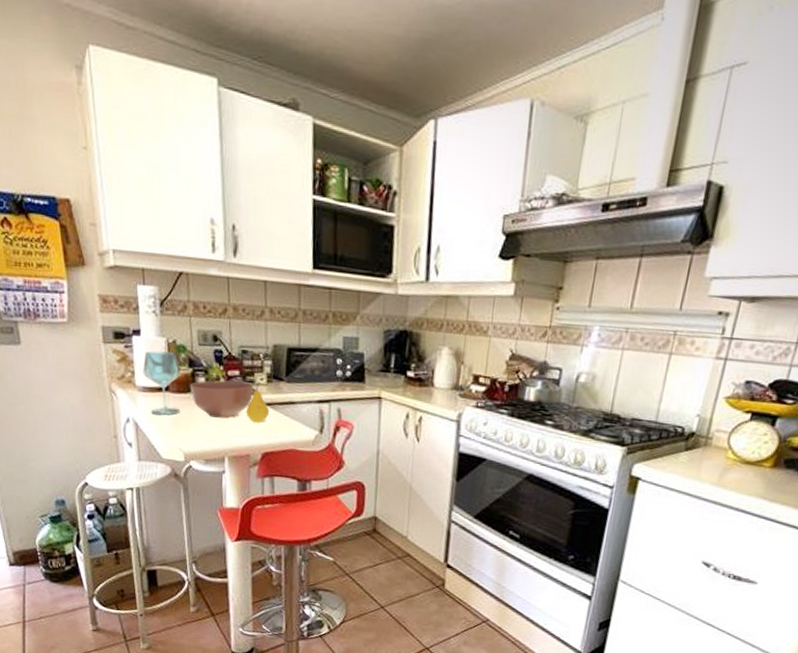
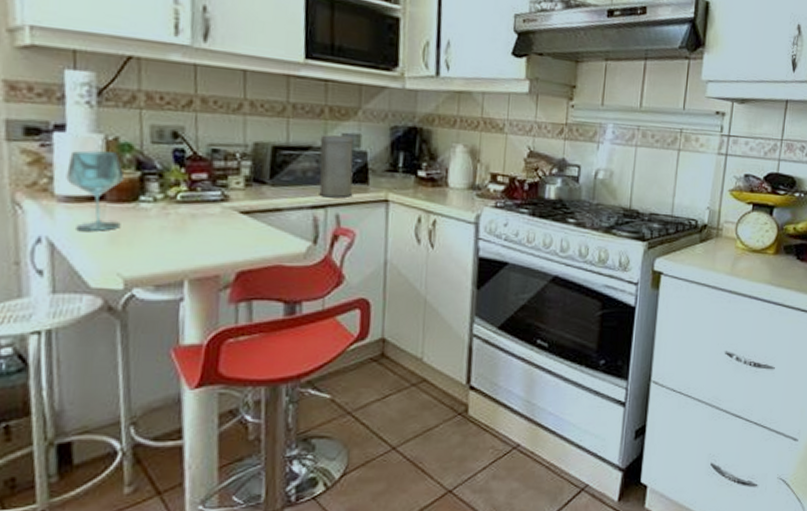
bowl: present [189,380,254,418] -> none [135,185,227,232]
fruit: present [245,382,270,422] -> none [215,186,248,235]
canister: none [324,338,353,395] -> present [319,135,354,199]

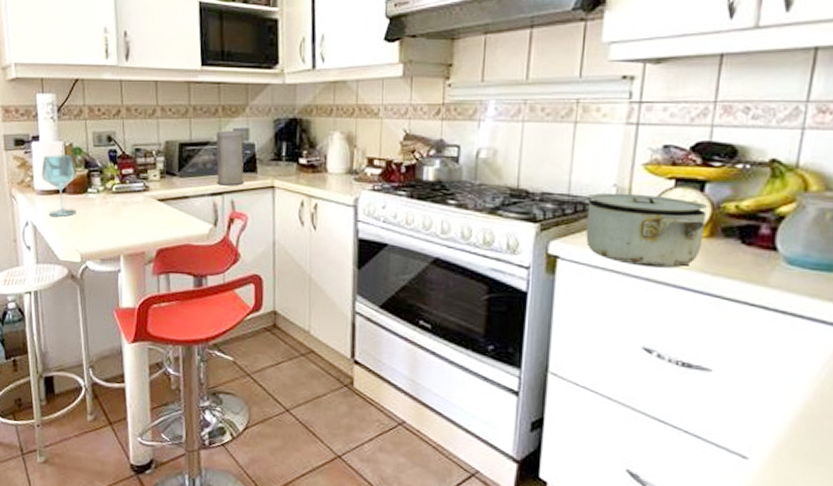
cooking pot: none [684,214,774,282] -> present [586,192,707,269]

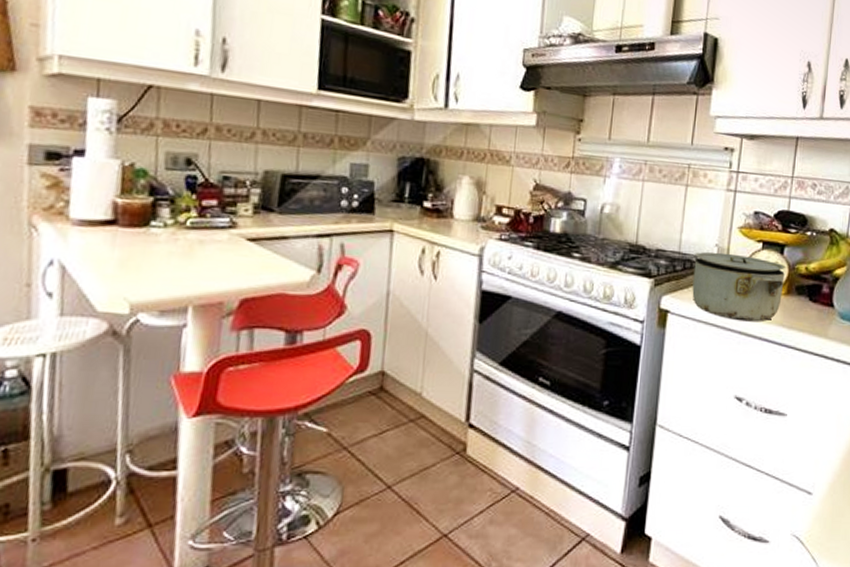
wine glass: present [41,155,78,217] -> none [81,175,138,255]
canister: present [216,131,244,186] -> none [325,164,362,228]

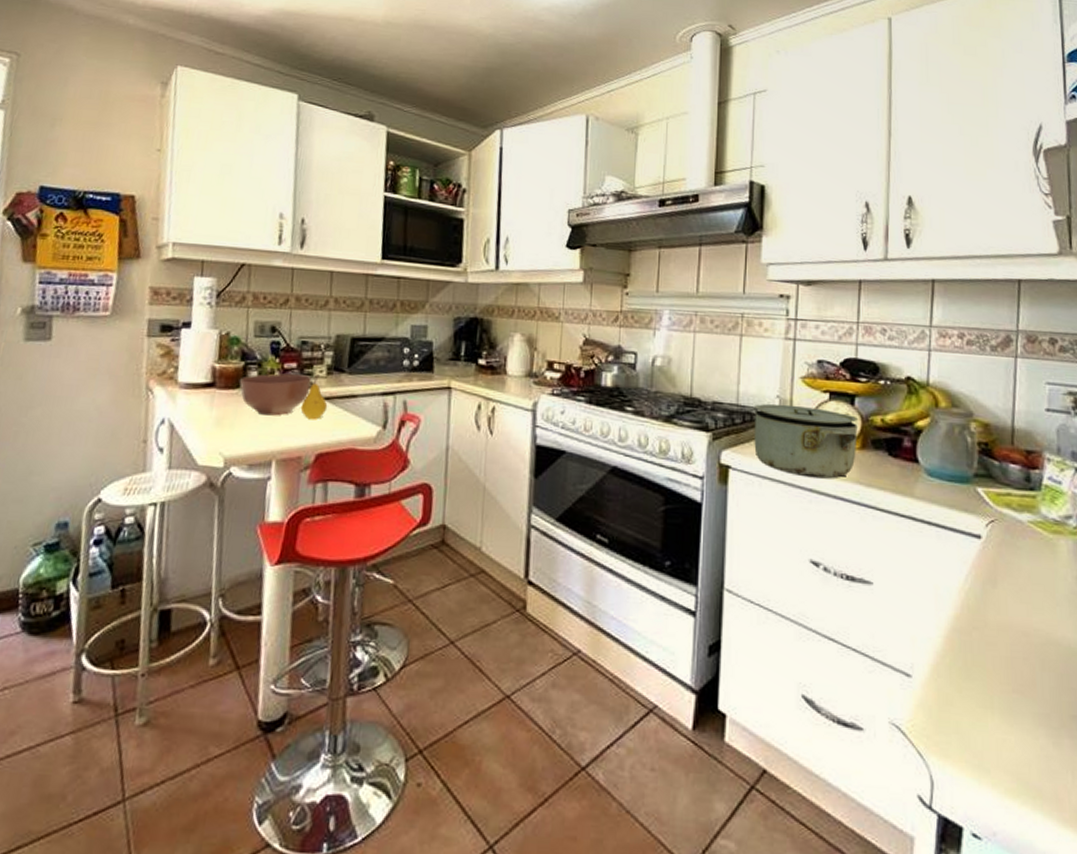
bowl: none [147,211,235,258] -> present [239,373,312,416]
fruit: none [222,213,254,262] -> present [300,374,328,419]

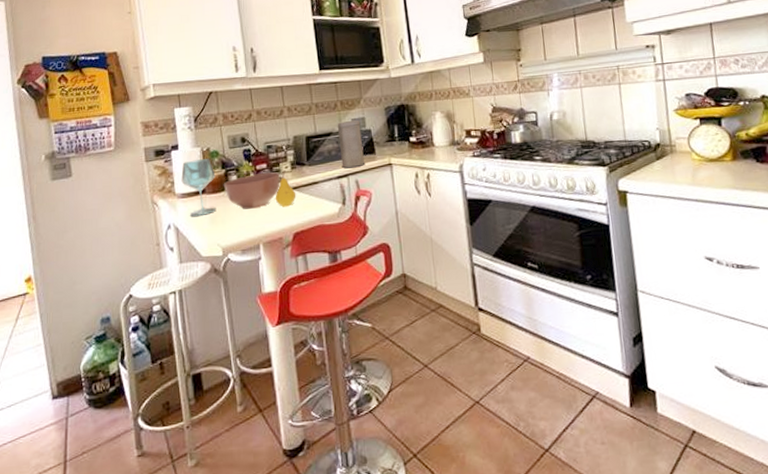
wine glass: none [187,344,232,414] -> present [181,159,216,216]
canister: none [389,326,421,386] -> present [337,120,366,169]
cooking pot: present [754,403,858,480] -> none [639,133,730,191]

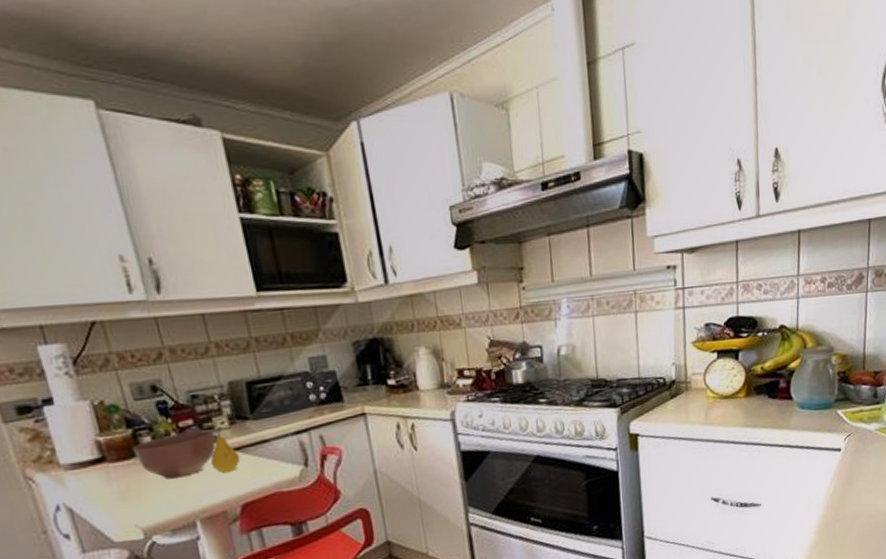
wine glass: present [181,159,216,216] -> none [64,415,127,493]
canister: present [337,120,366,169] -> none [288,359,331,422]

